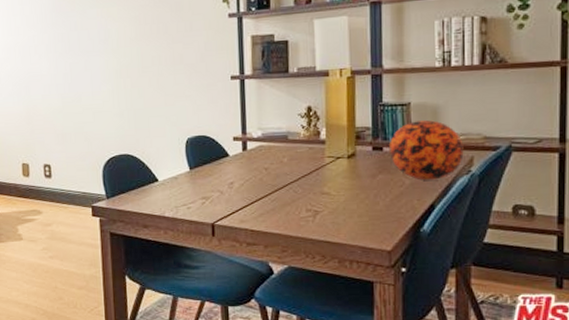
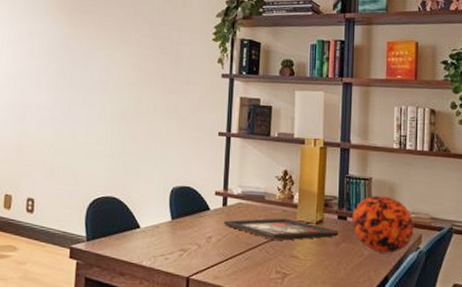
decorative tray: none [246,156,374,180] -> present [224,218,339,241]

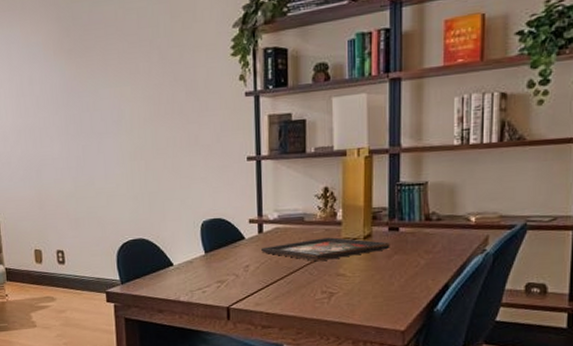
decorative ball: present [353,196,414,254] -> none [406,199,479,260]

